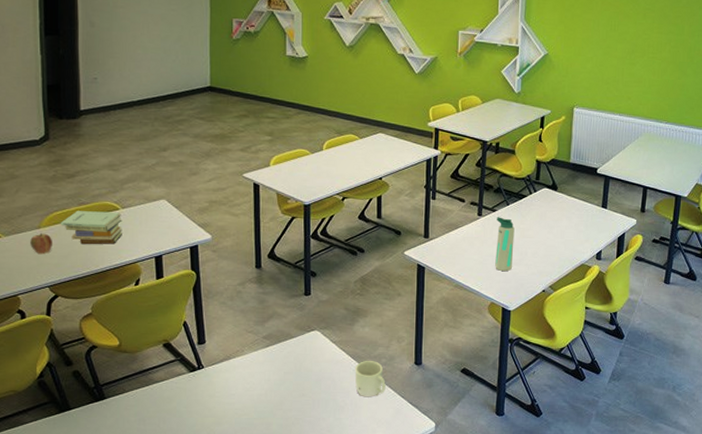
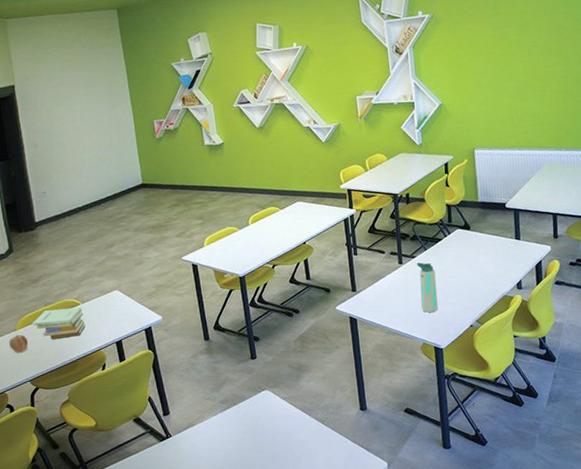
mug: present [354,360,386,397] -> none [306,411,337,446]

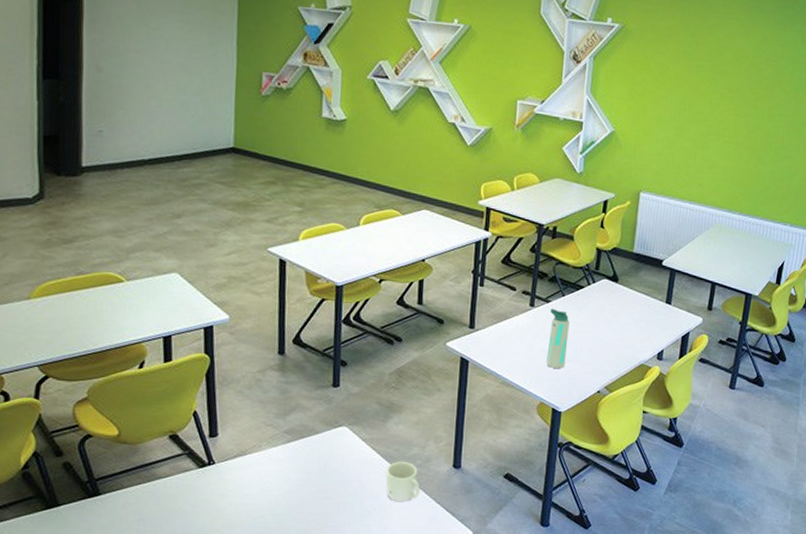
apple: present [9,334,29,353] -> none [18,304,45,328]
books: present [32,307,85,340] -> none [54,281,127,321]
mug: none [306,411,337,446] -> present [385,461,420,502]

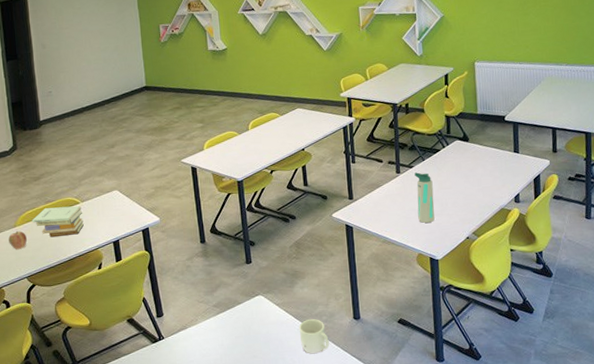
apple: none [18,304,45,328] -> present [8,231,28,249]
books: none [54,281,127,321] -> present [31,205,84,238]

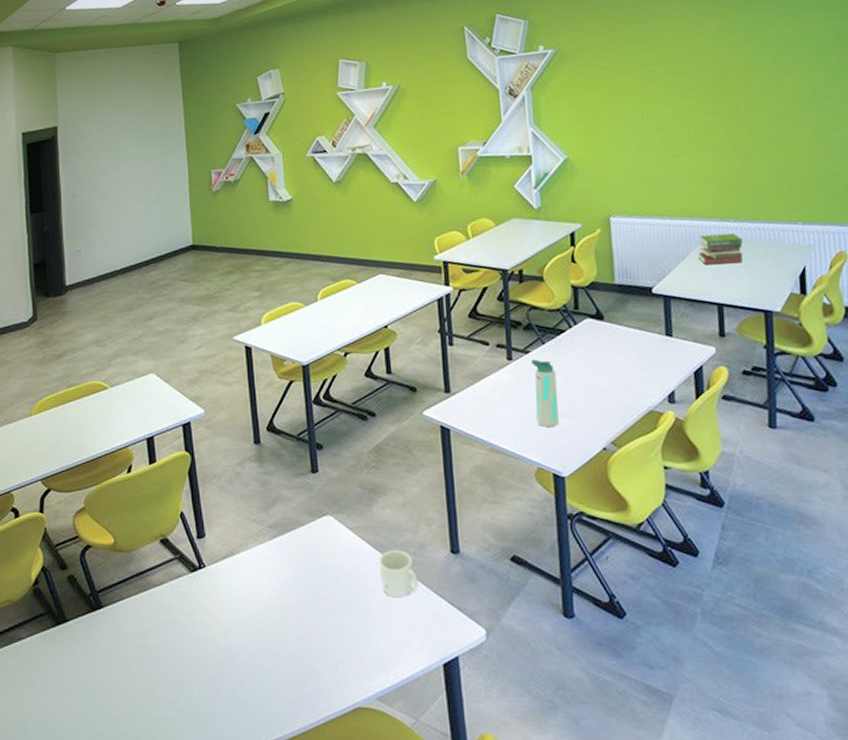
apple: present [8,231,28,249] -> none [22,421,44,444]
books: present [31,205,84,238] -> none [50,391,112,431]
books: none [539,74,572,99] -> present [698,233,744,266]

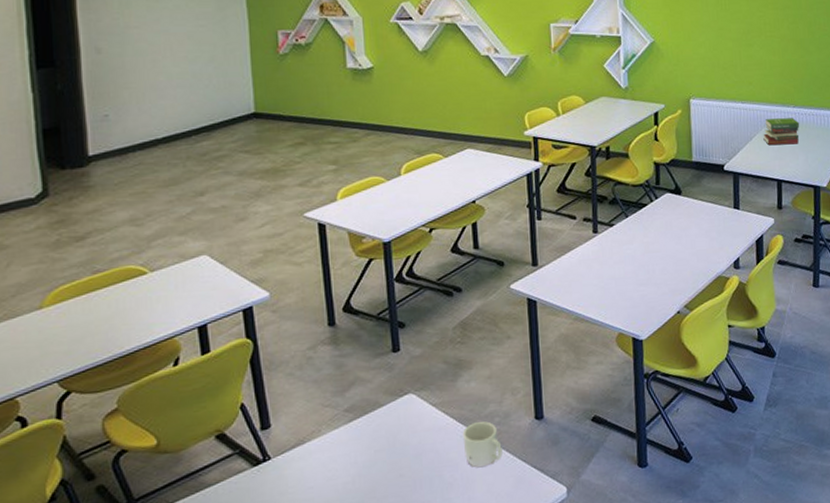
water bottle: present [531,359,559,428] -> none [615,232,639,295]

